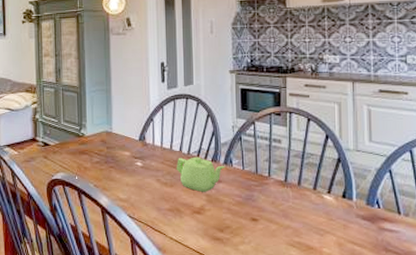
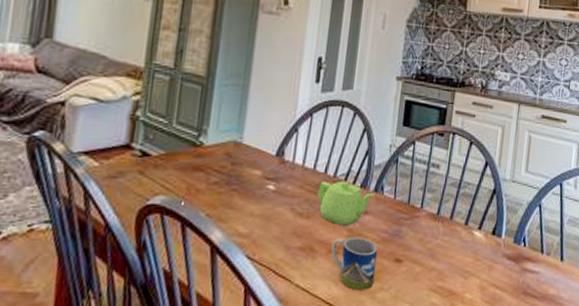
mug: none [195,200,236,243] -> present [331,236,378,290]

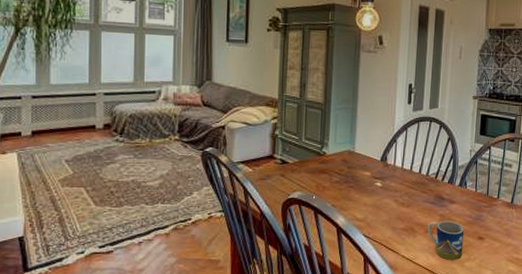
teapot: present [317,181,375,226] -> none [415,178,460,212]

